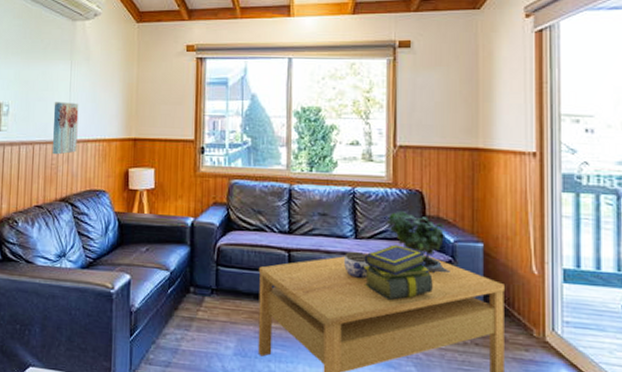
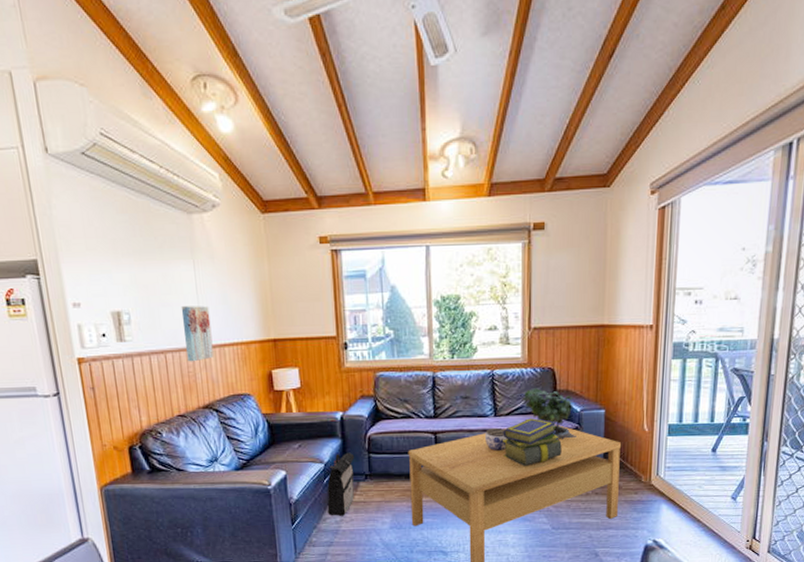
backpack: none [168,261,202,333] -> present [327,452,355,516]

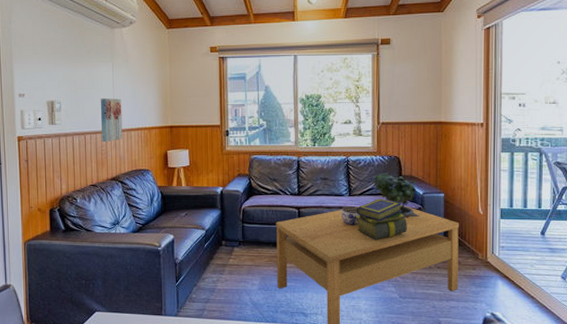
backpack: present [327,452,355,516] -> none [206,221,231,276]

